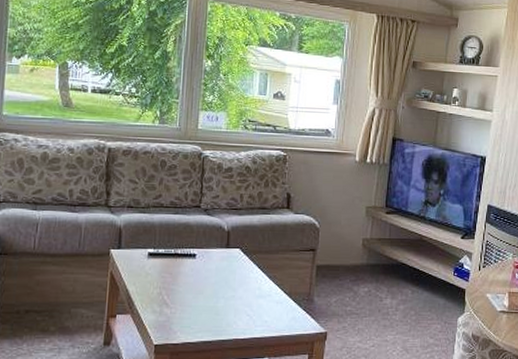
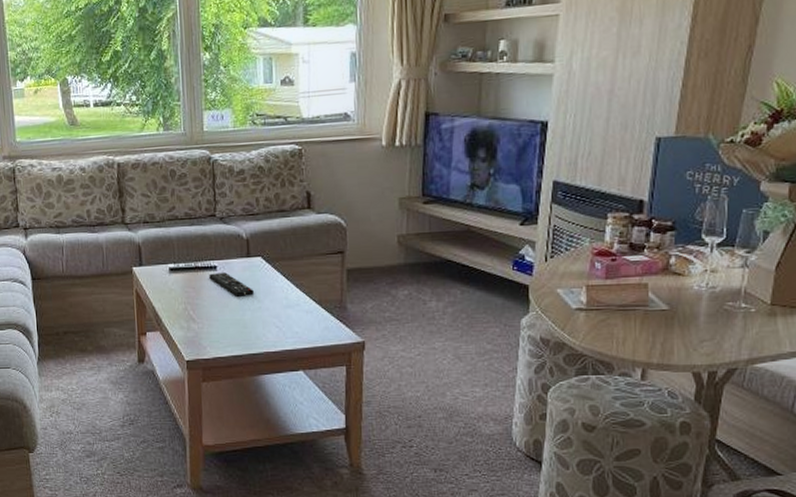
remote control: none [187,260,229,285] -> present [209,272,254,297]

